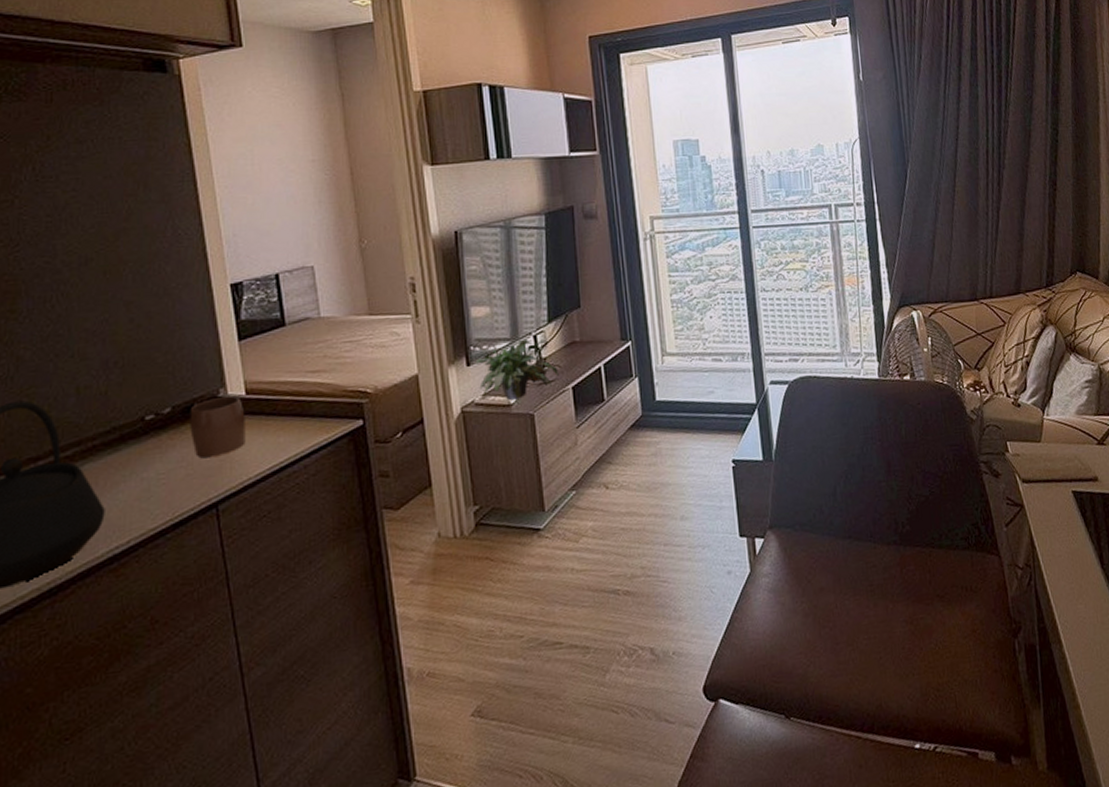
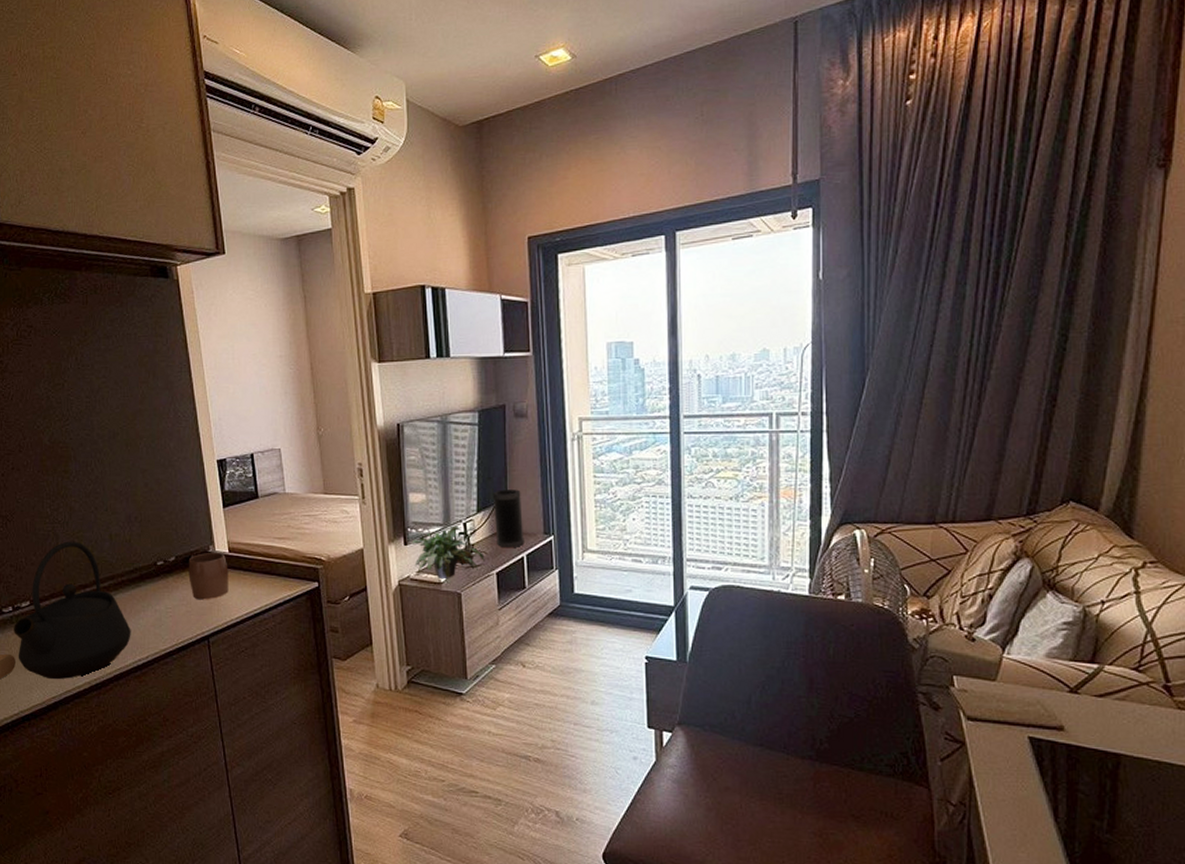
speaker: none [564,295,601,360] -> present [492,489,524,549]

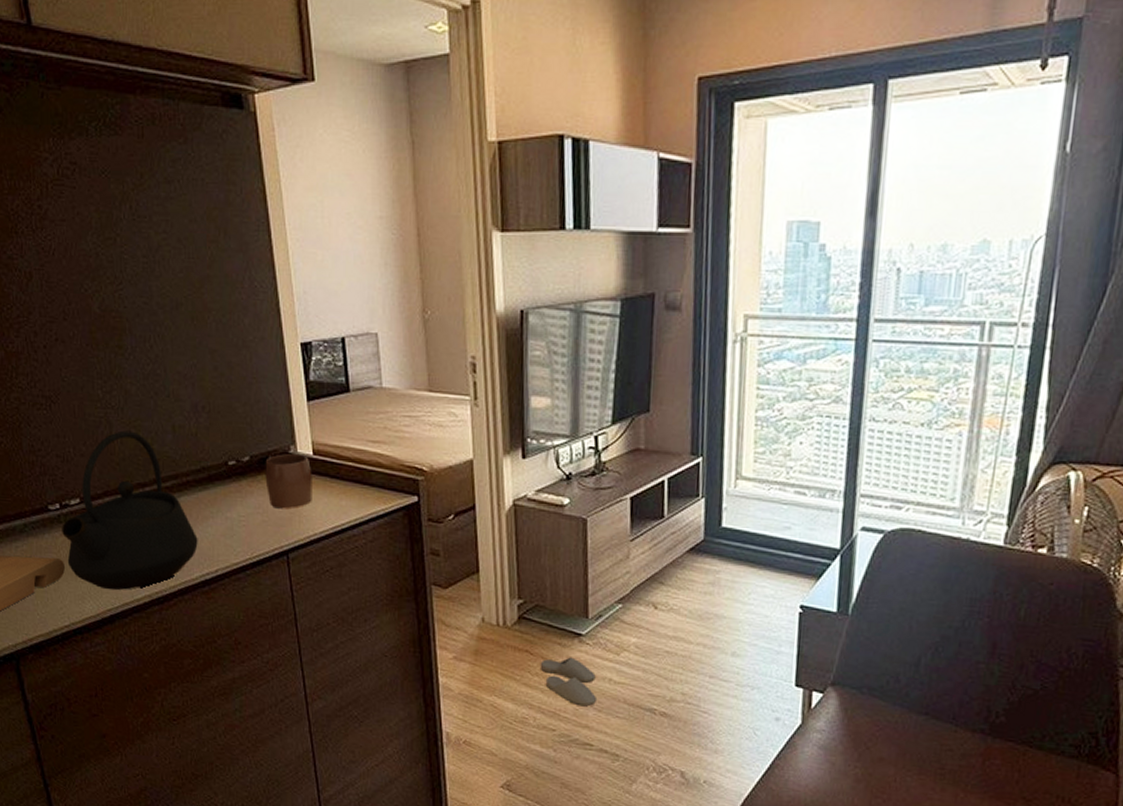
potted plant: present [411,525,485,580] -> none [531,438,618,502]
slippers: none [428,714,478,757] -> present [540,657,596,706]
speaker: present [492,489,524,549] -> none [631,398,667,470]

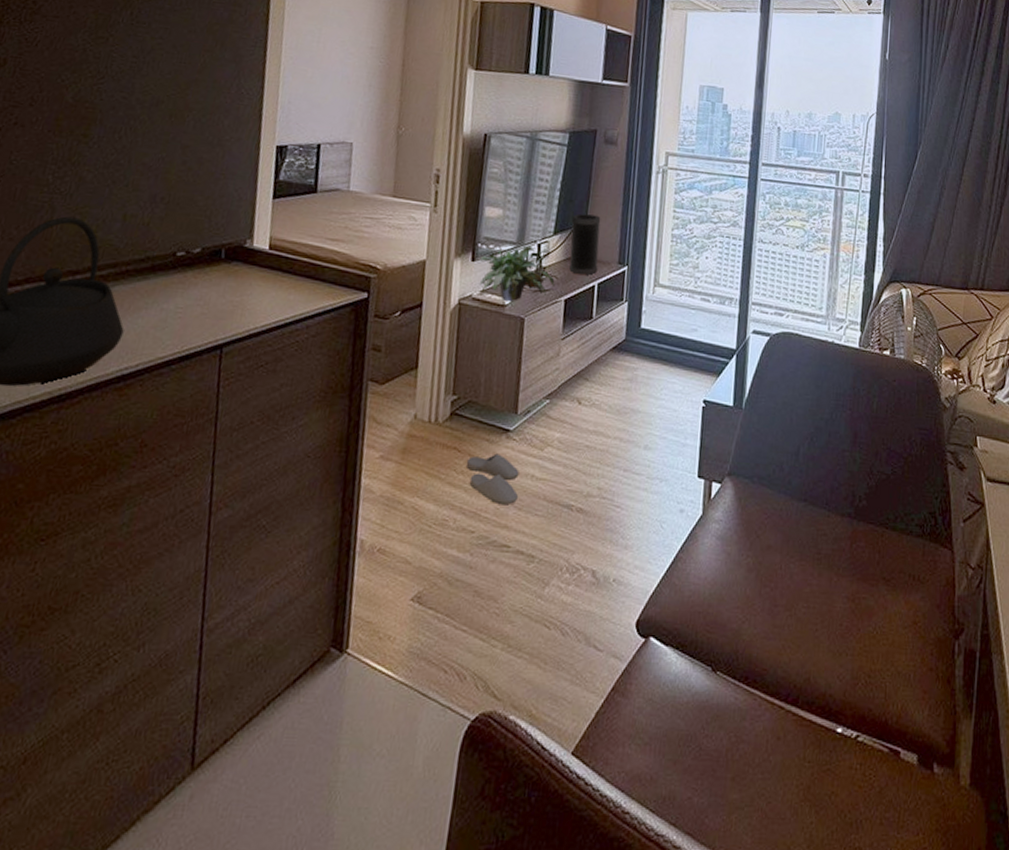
mug: present [265,454,312,509] -> none [212,247,265,302]
potted plant: none [531,438,618,502] -> present [479,245,555,302]
speaker: none [631,398,667,470] -> present [569,213,601,275]

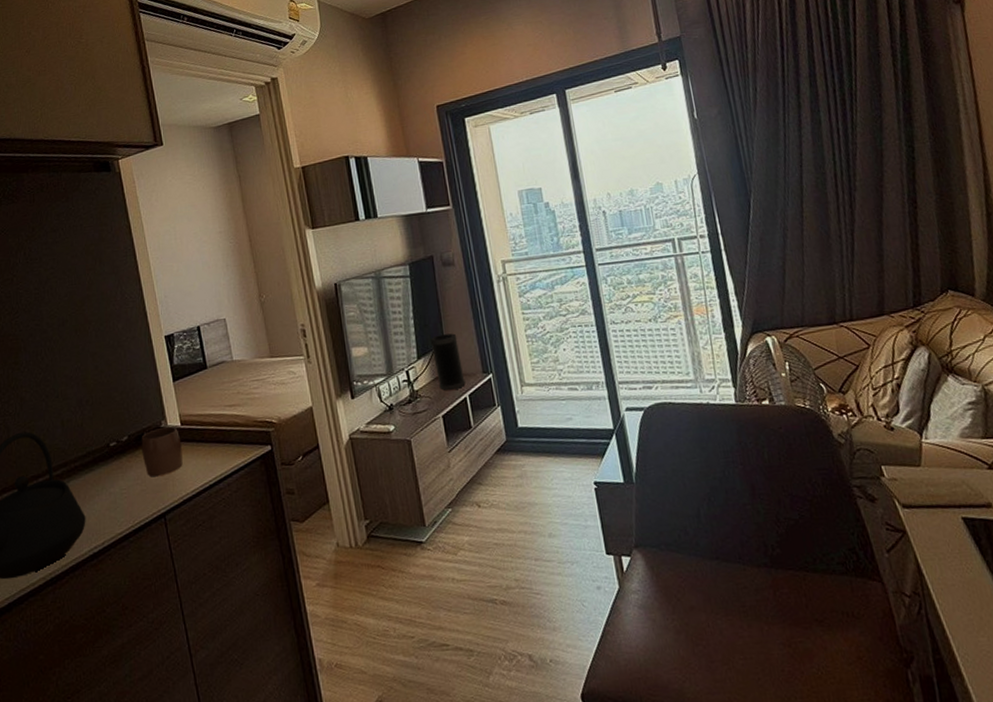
mug: none [212,247,265,302] -> present [141,427,183,477]
slippers: present [466,453,519,504] -> none [391,564,445,608]
potted plant: present [479,245,555,302] -> none [358,374,430,429]

